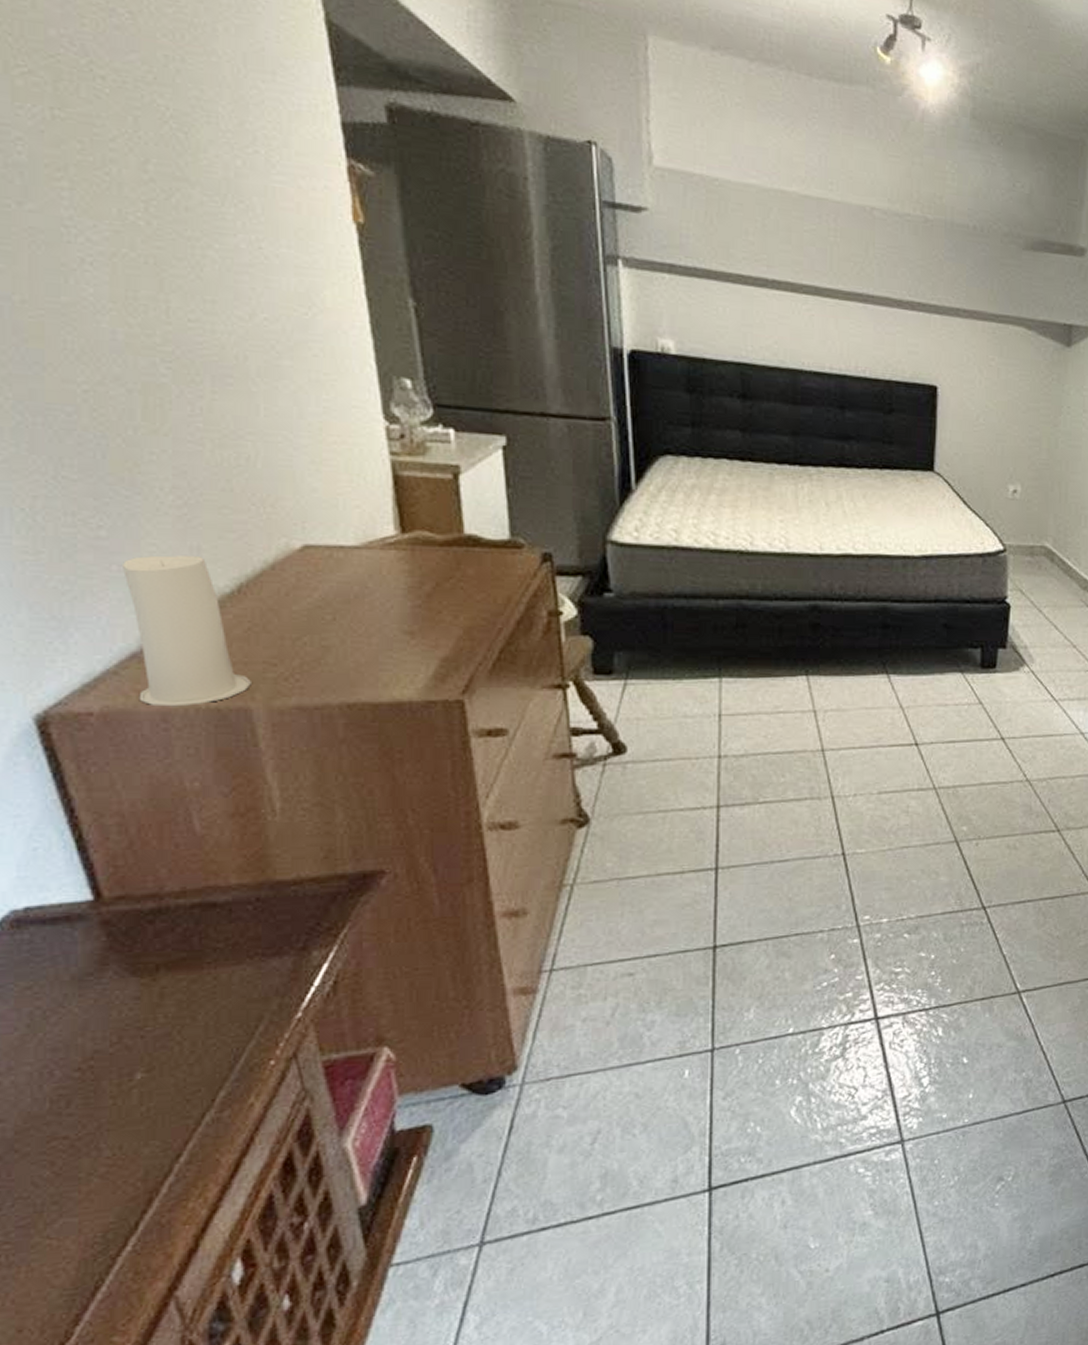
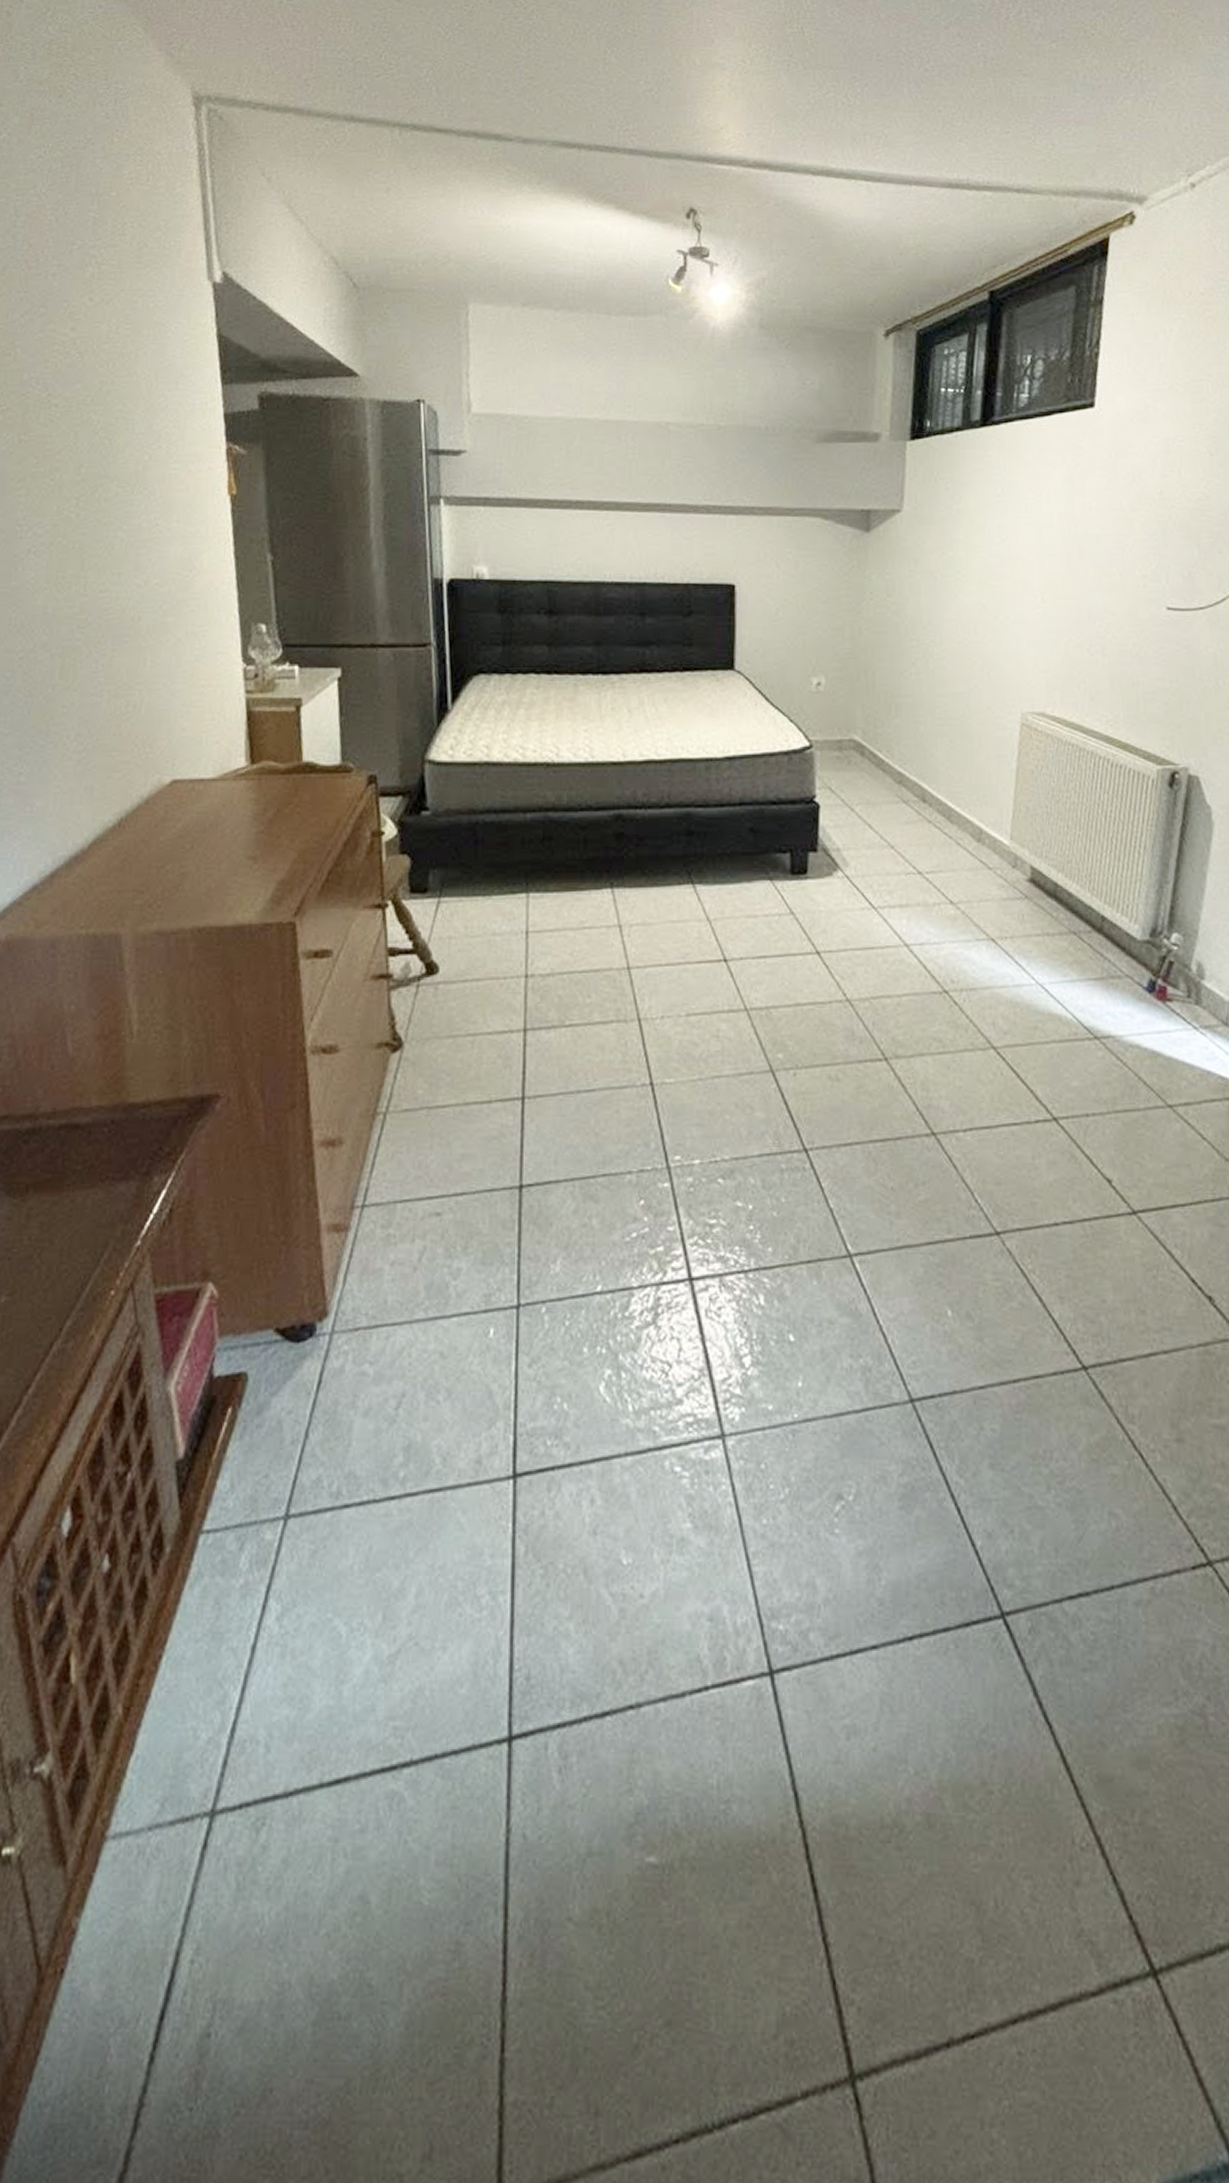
candle: present [123,555,251,707] -> none [34,794,123,934]

